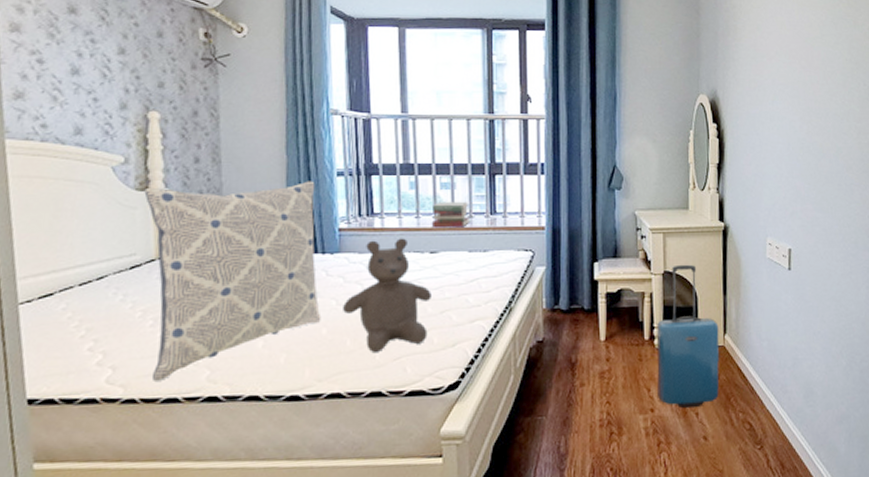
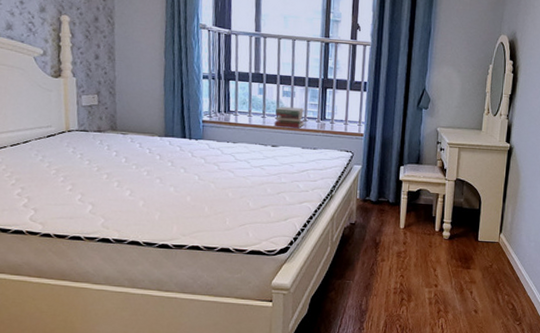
pillow: present [144,181,321,381] -> none [57,76,187,223]
teddy bear: present [343,238,431,352] -> none [203,132,271,218]
suitcase: present [657,264,720,408] -> none [441,174,496,287]

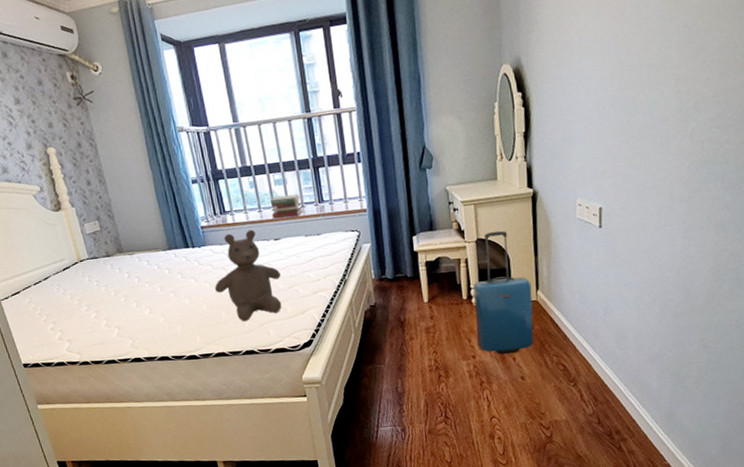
teddy bear: none [203,132,271,218] -> present [215,229,282,321]
suitcase: none [441,174,496,287] -> present [473,230,534,354]

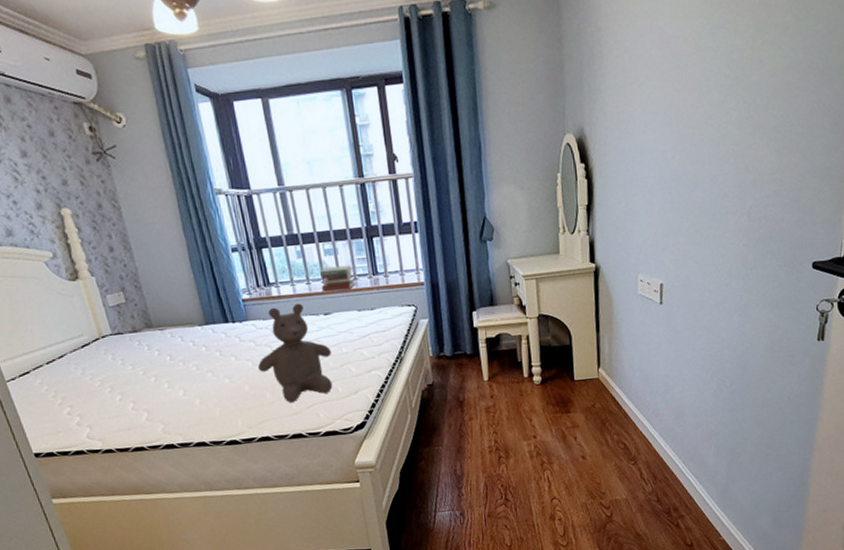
suitcase: present [473,230,534,354] -> none [535,306,595,434]

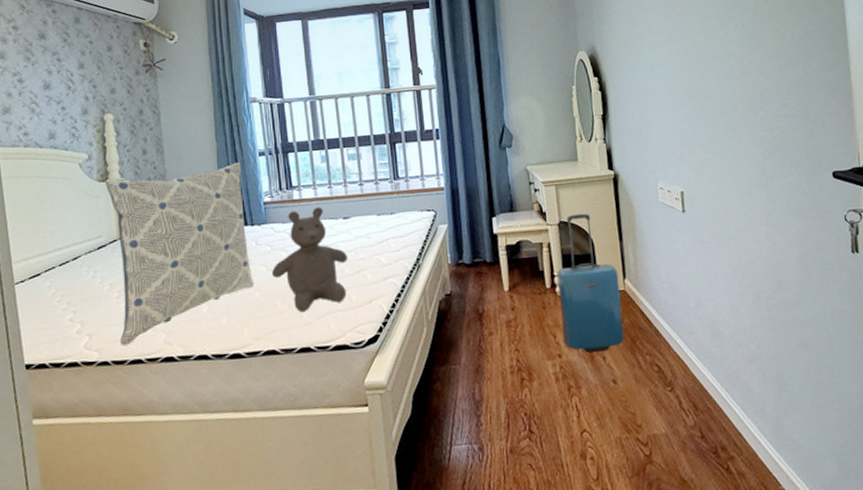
pillow: none [75,258,243,435] -> present [105,162,255,345]
books: present [319,264,355,292] -> none [341,169,376,196]
suitcase: none [535,306,595,434] -> present [557,213,624,353]

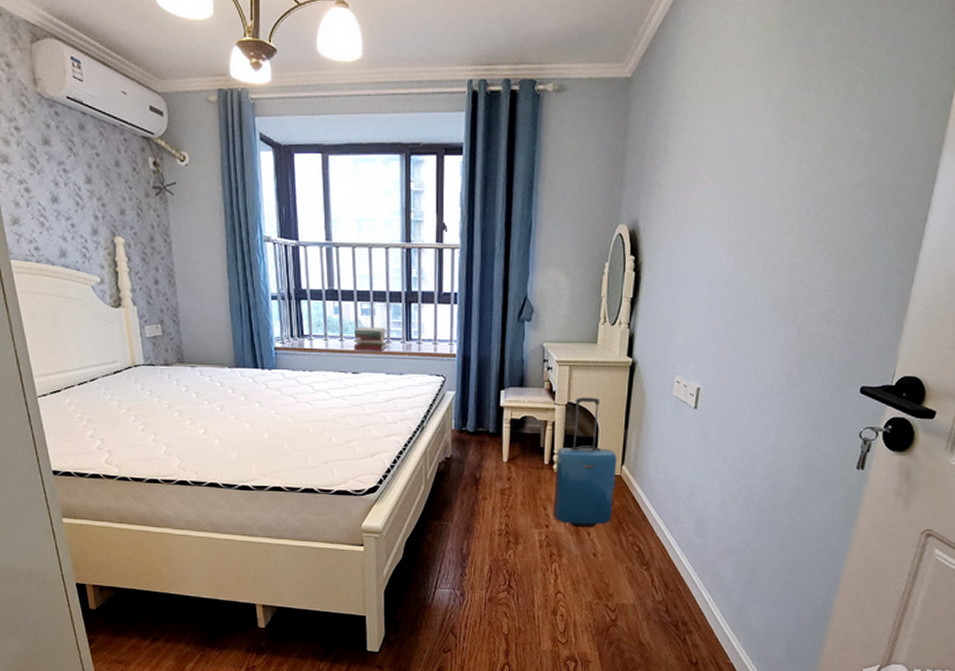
pillow: present [105,162,255,345] -> none [118,303,263,465]
teddy bear: present [272,207,348,312] -> none [281,358,354,456]
books: none [341,169,376,196] -> present [353,326,387,352]

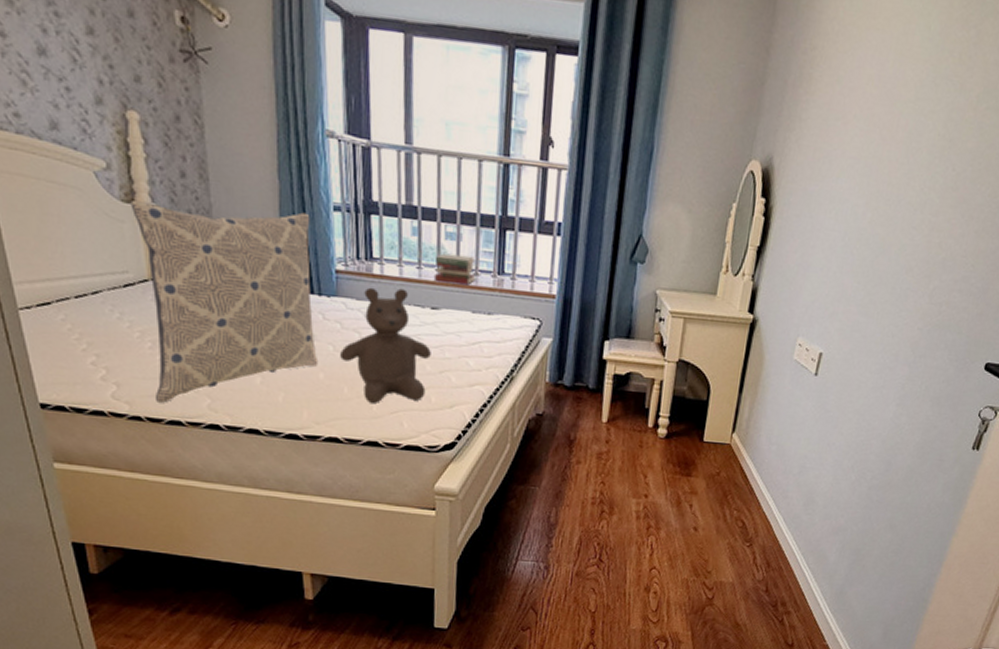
pillow: none [118,303,263,465] -> present [130,201,319,403]
teddy bear: none [281,358,354,456] -> present [340,287,431,403]
suitcase: present [553,397,617,527] -> none [653,354,728,499]

